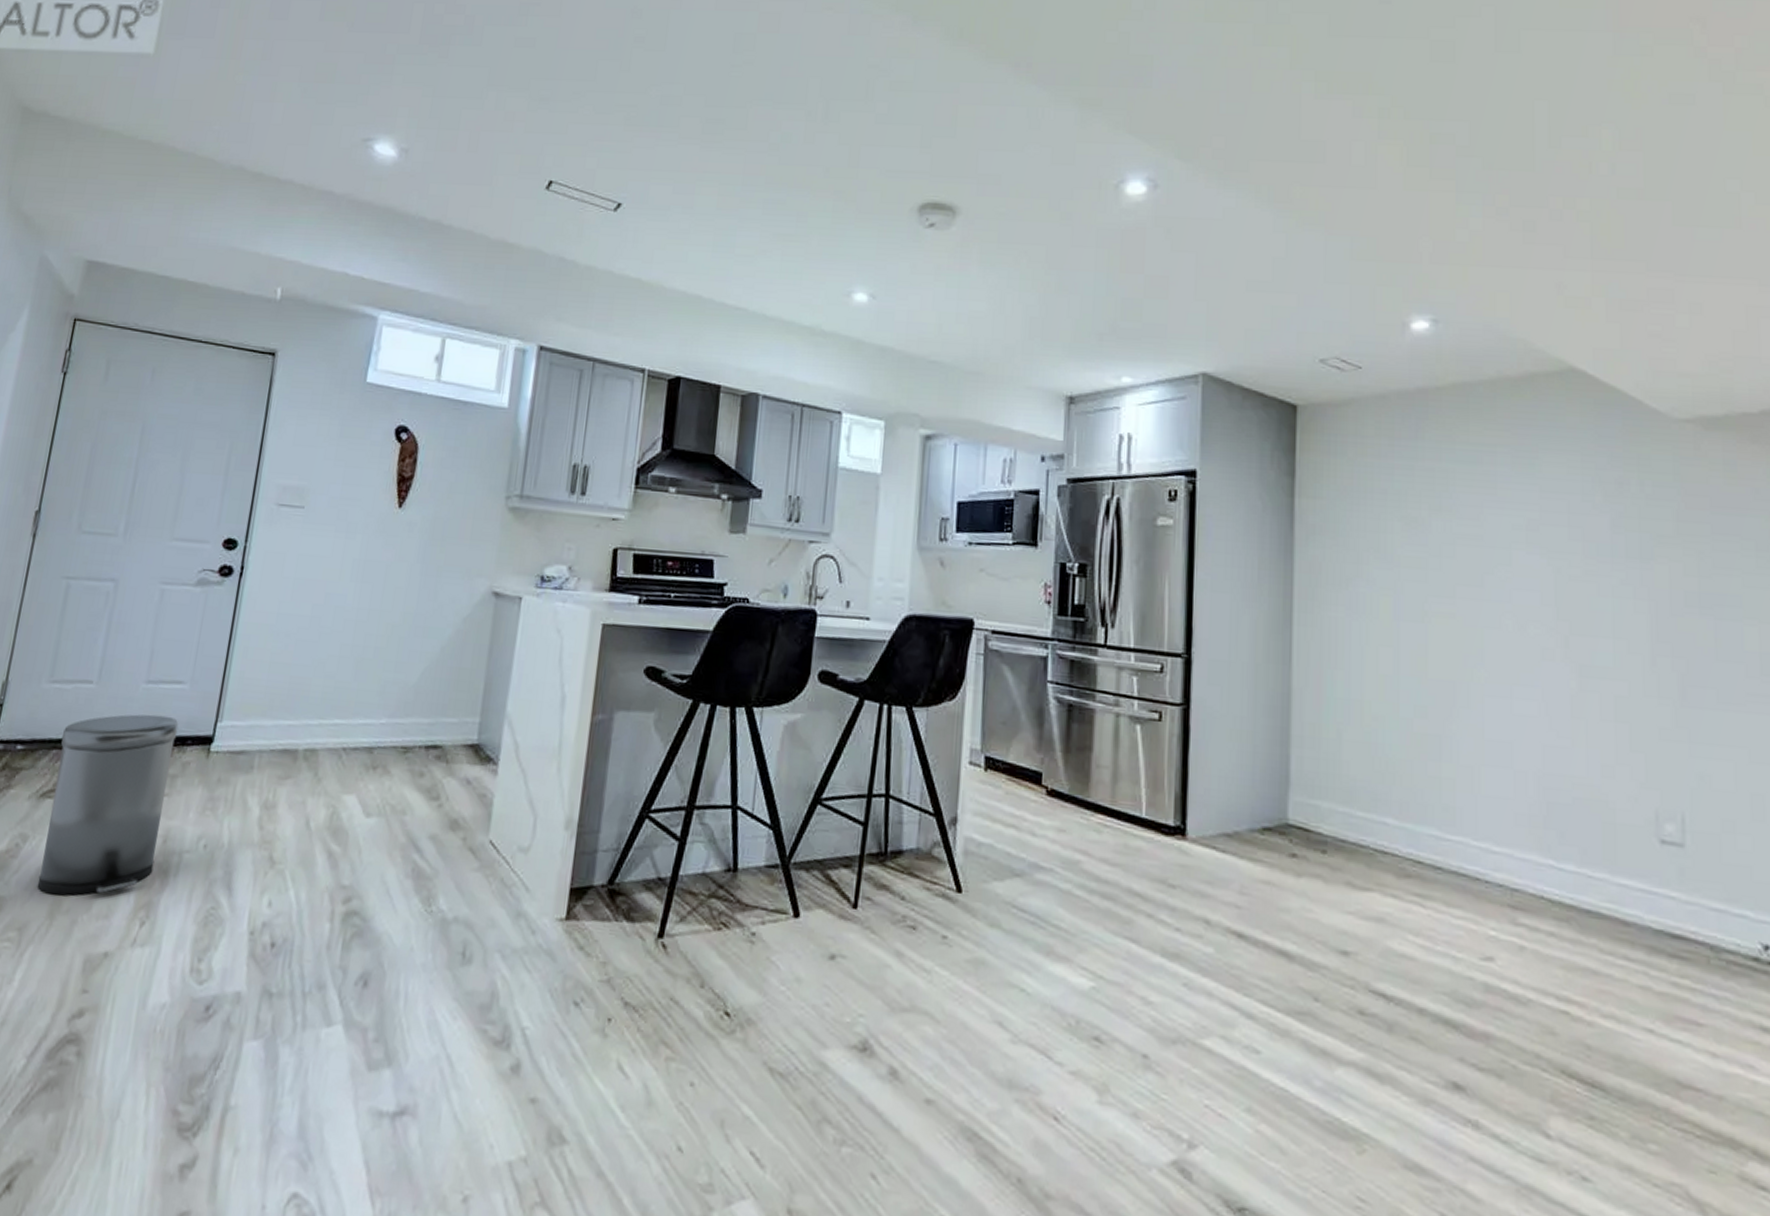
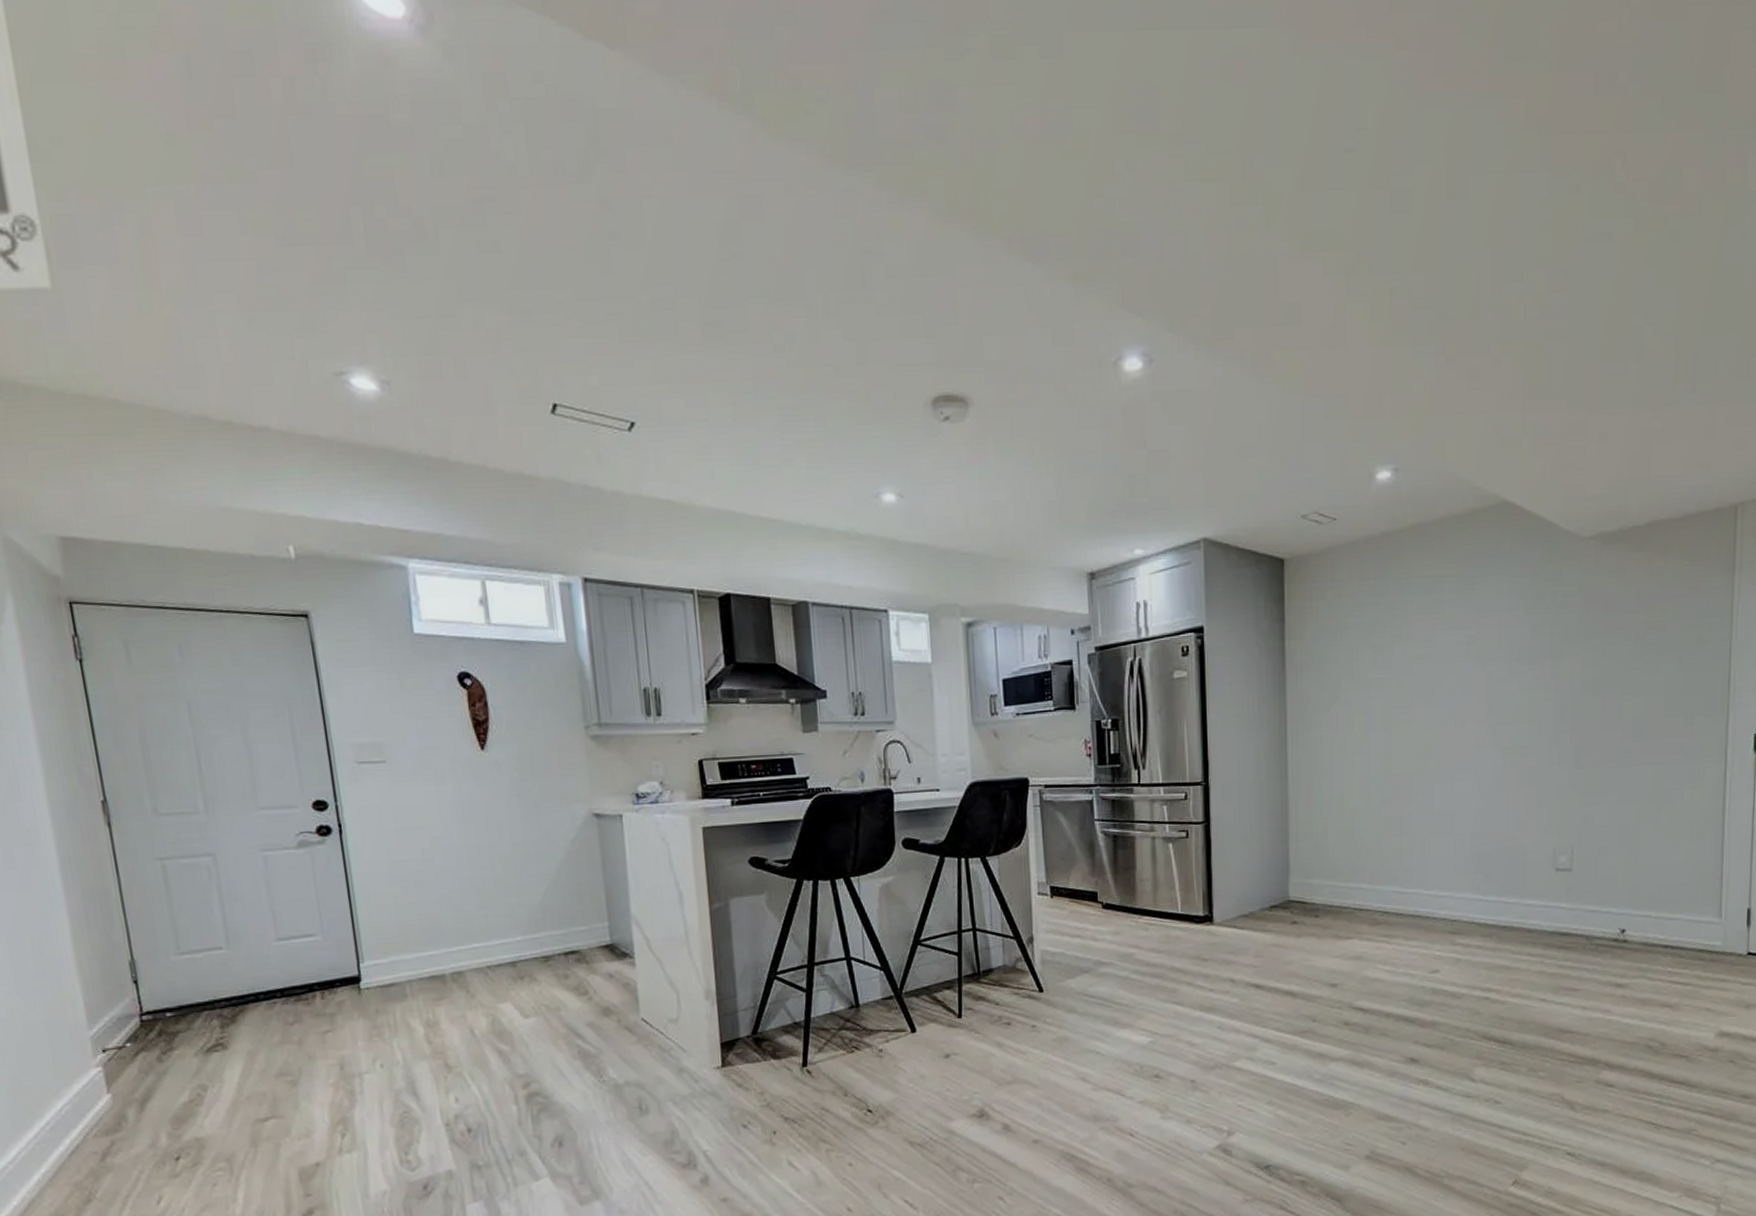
pedal bin: present [37,714,179,896] -> none [208,965,339,1128]

